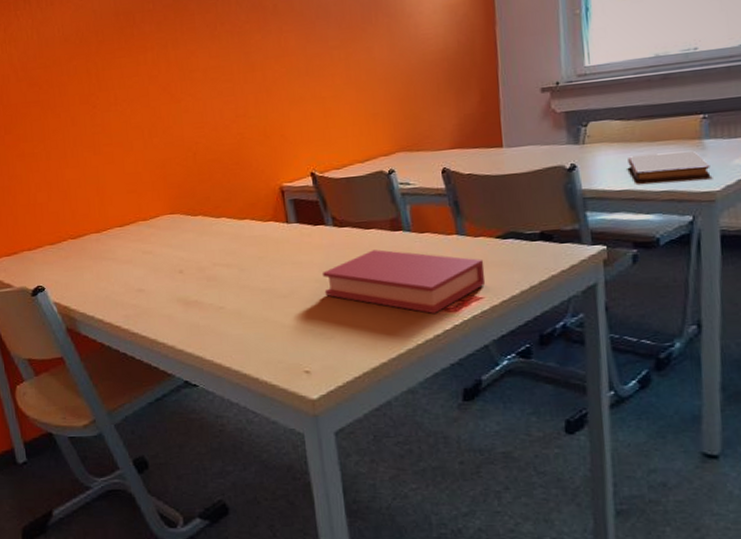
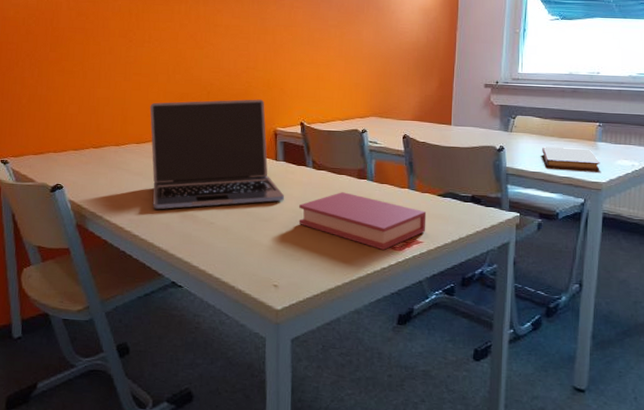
laptop: none [128,152,304,301] -> present [150,99,285,210]

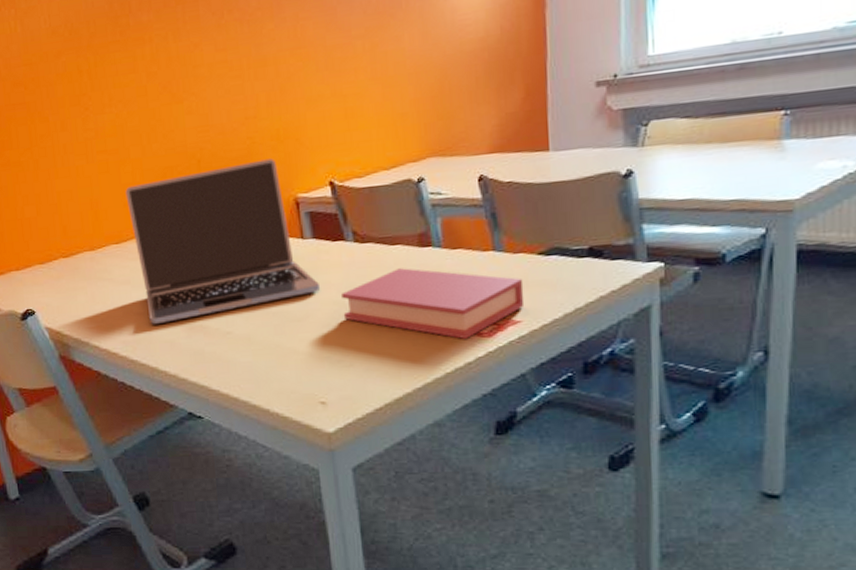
notebook: present [542,147,600,170] -> none [694,153,790,189]

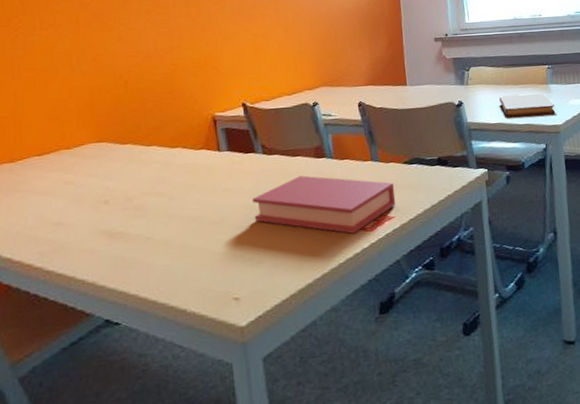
laptop: present [125,158,321,325] -> none [51,82,235,234]
notebook: none [694,153,790,189] -> present [499,93,555,116]

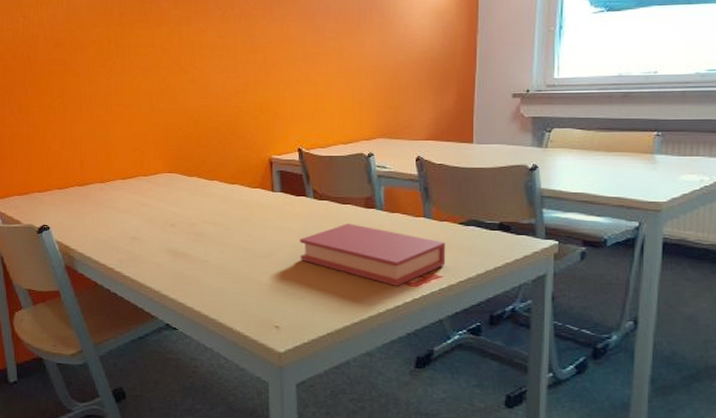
notebook: present [499,93,555,116] -> none [585,163,659,188]

